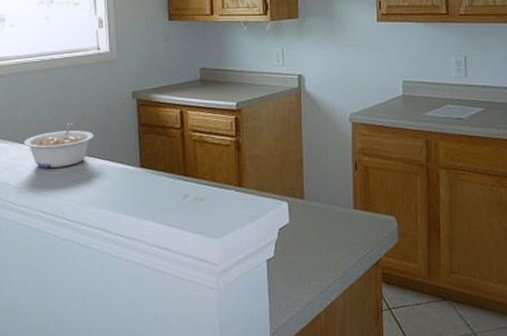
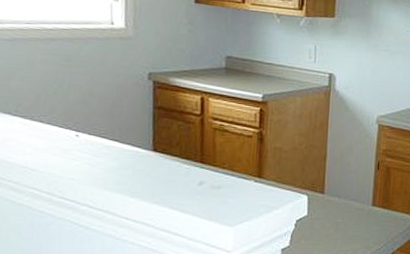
legume: present [23,123,94,168] -> none [16,99,102,145]

